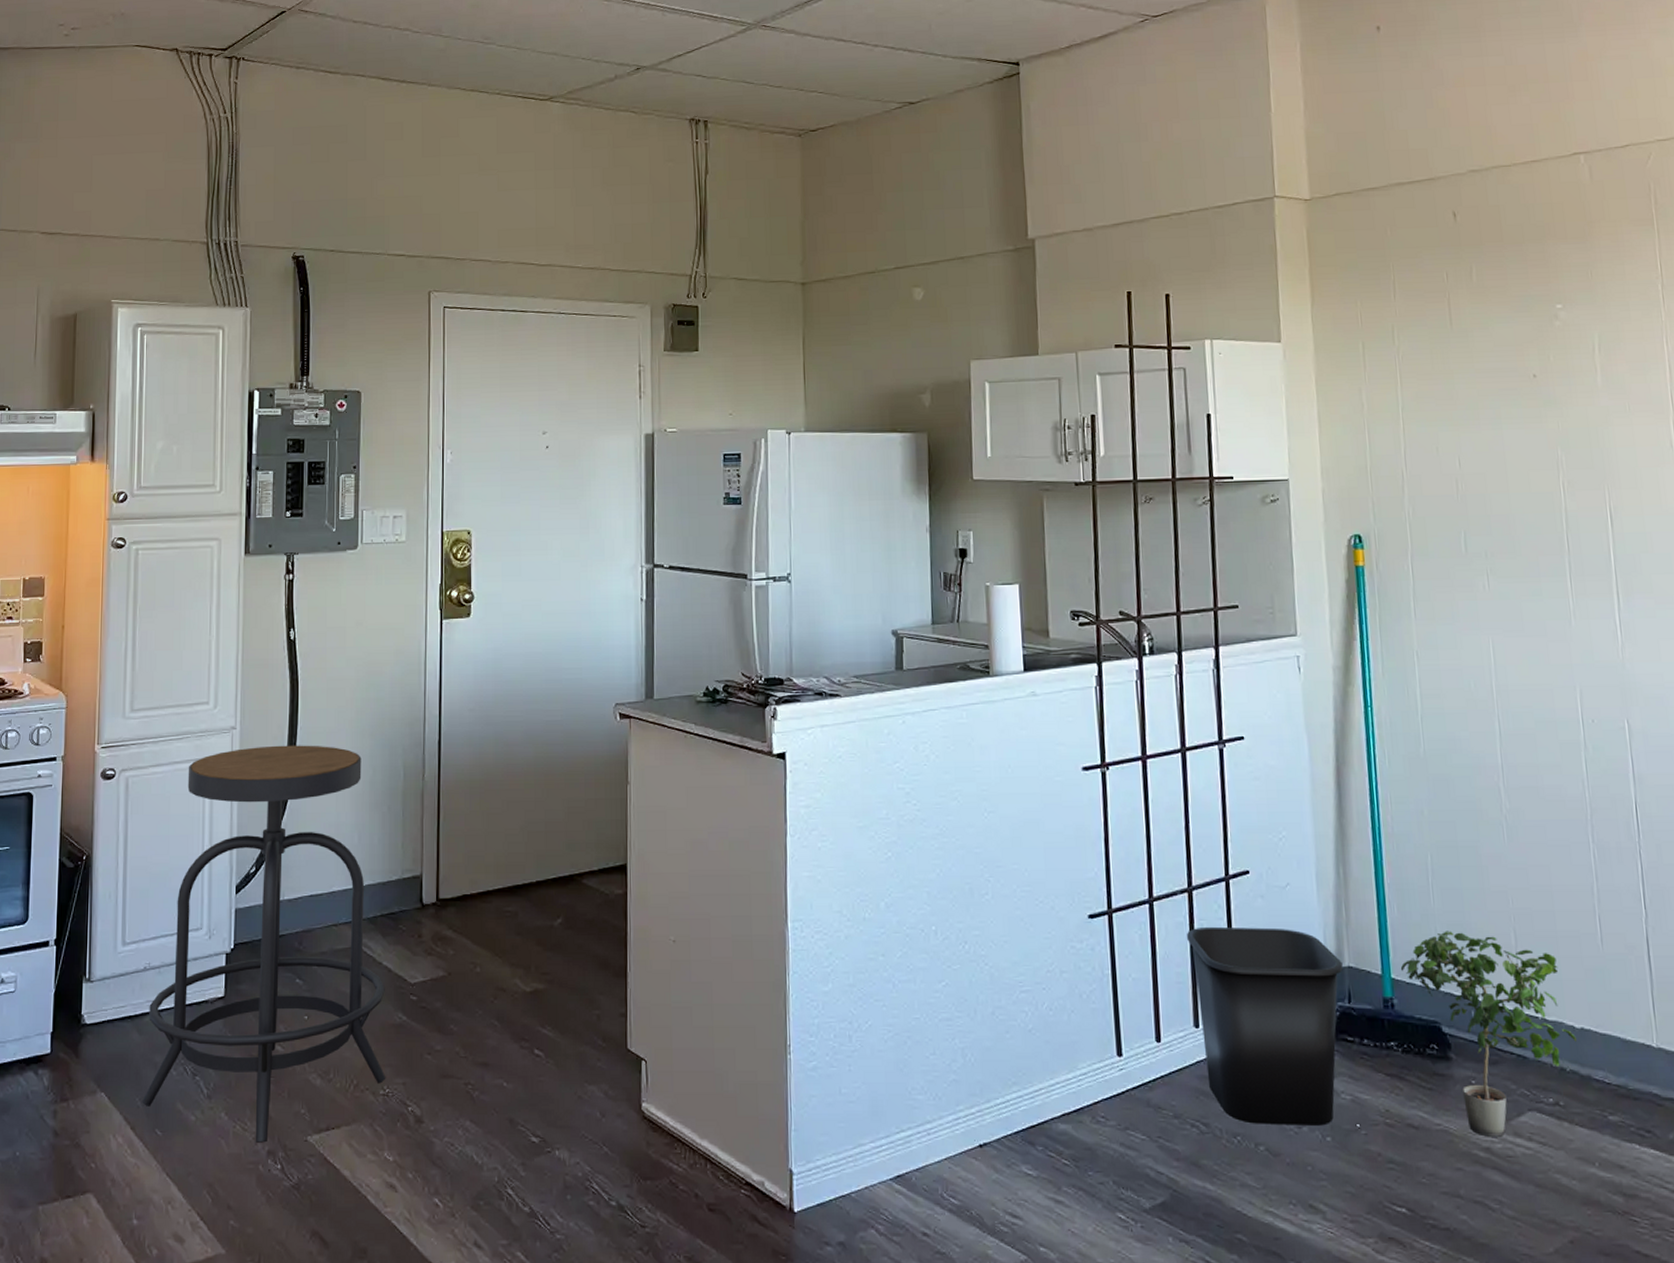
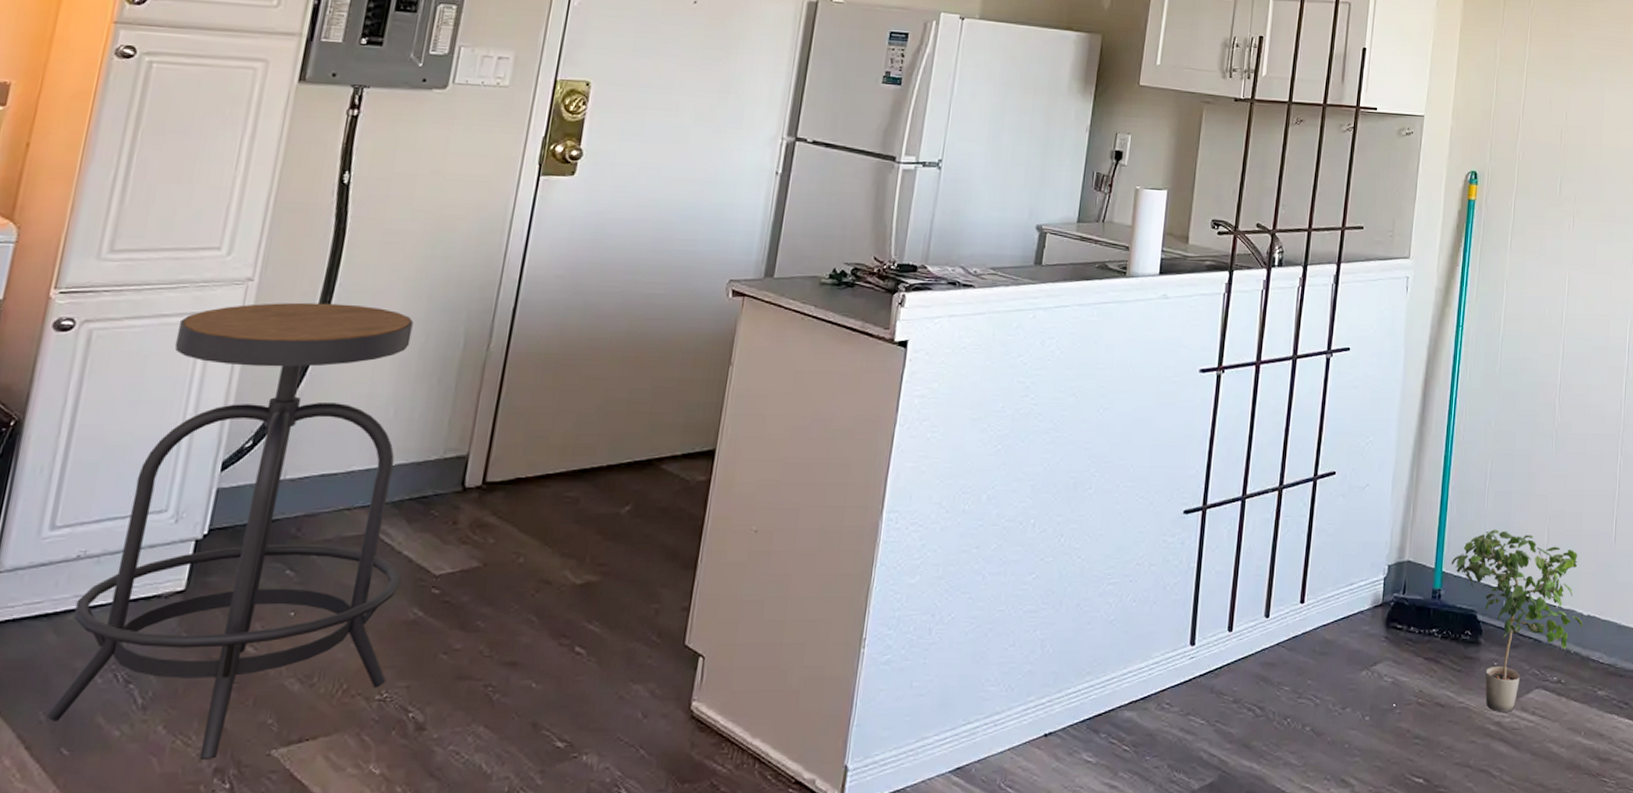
waste bin: present [1186,926,1343,1126] -> none [1269,523,1403,707]

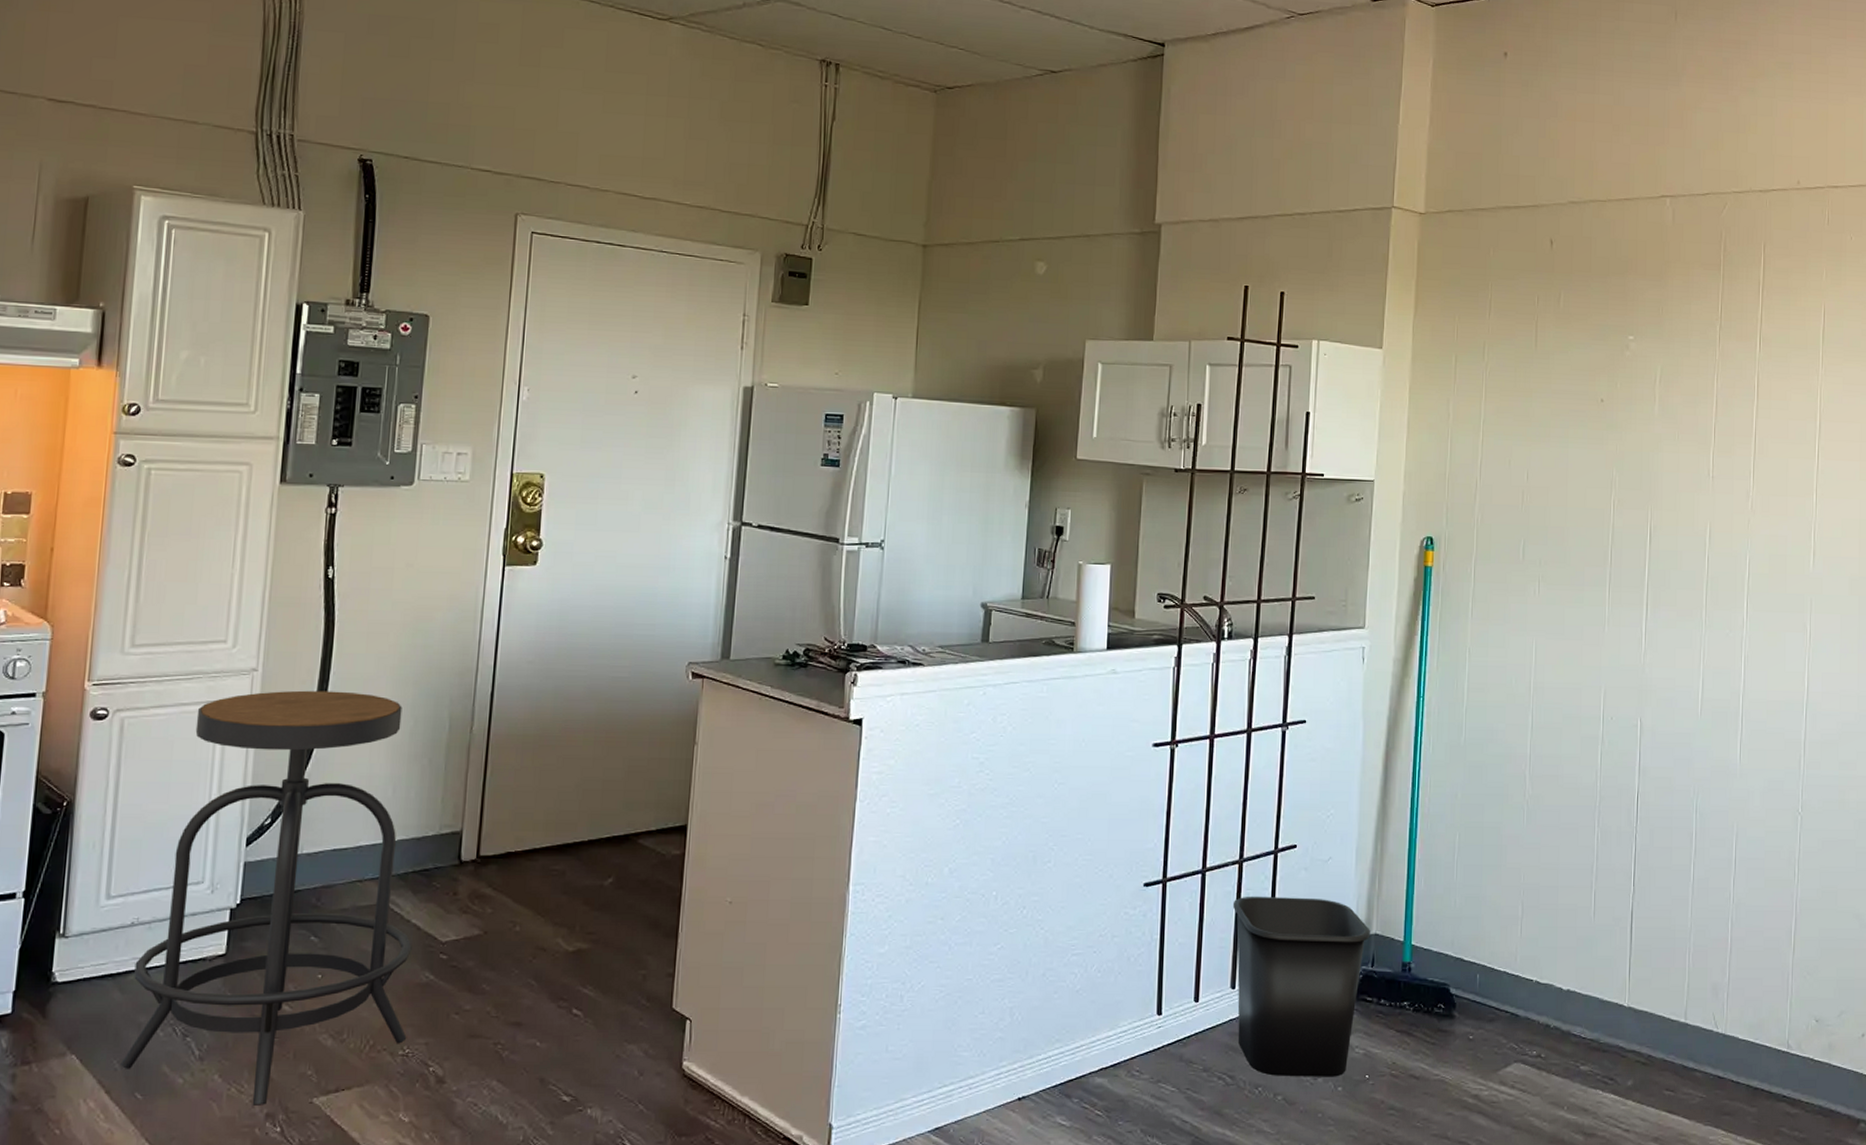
waste bin: none [1269,523,1403,707] -> present [1232,896,1370,1077]
potted plant: present [1451,529,1584,712] -> none [1420,903,1563,1085]

